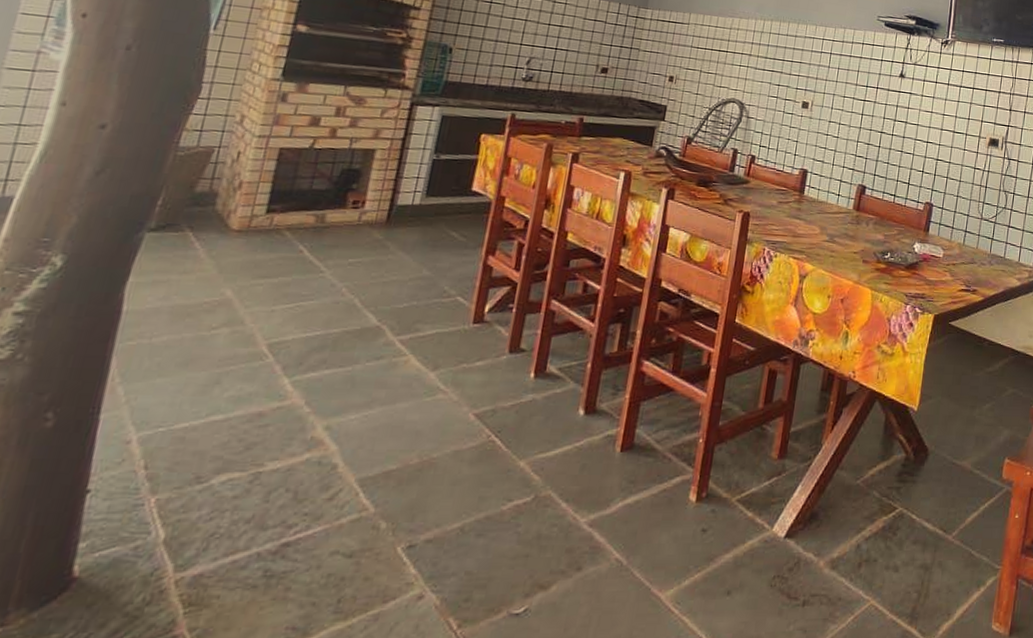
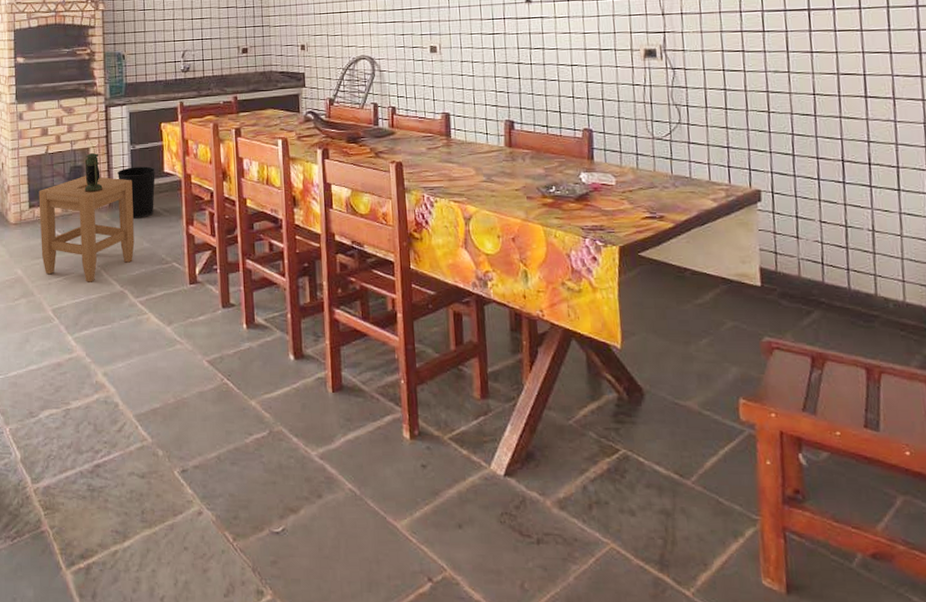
stool: none [269,182,426,313] -> present [38,176,135,282]
lantern: none [355,134,387,204] -> present [84,135,103,193]
wastebasket: none [407,179,462,242] -> present [117,166,156,219]

